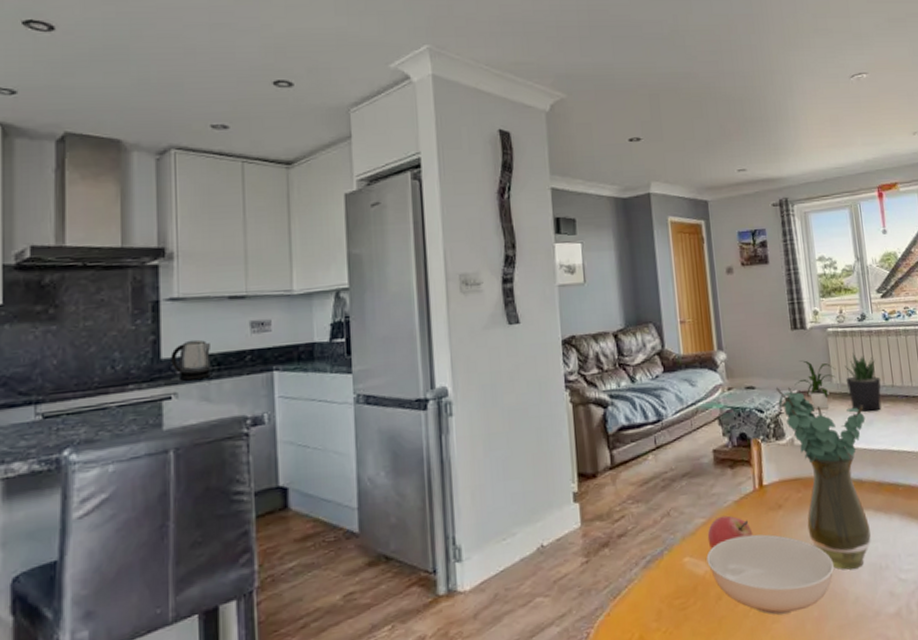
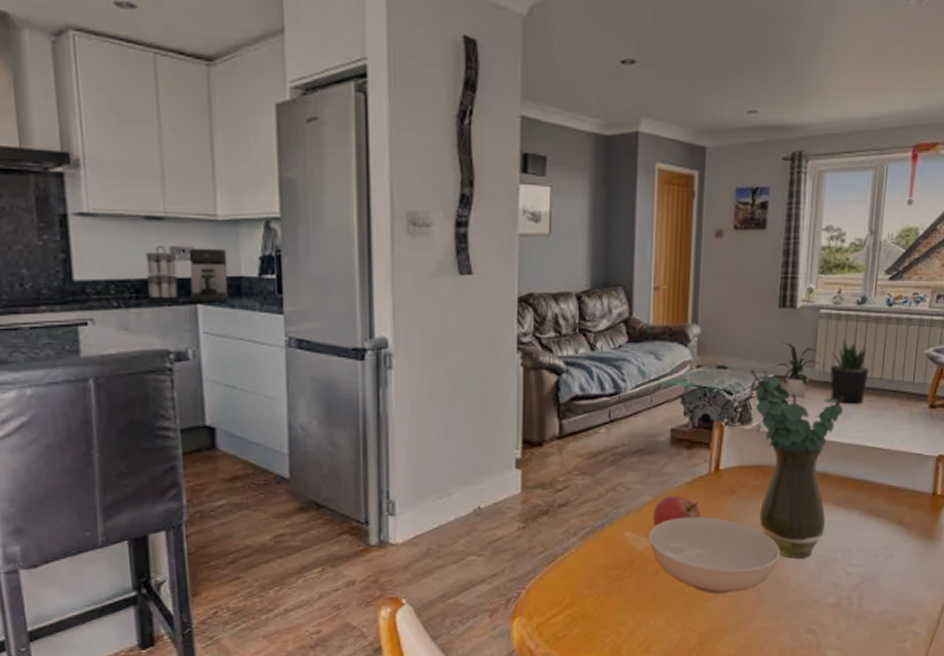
kettle: present [171,339,211,381] -> none [84,262,129,307]
spice rack: none [228,321,257,373] -> present [146,246,179,303]
coffee maker: none [266,319,303,370] -> present [188,248,229,304]

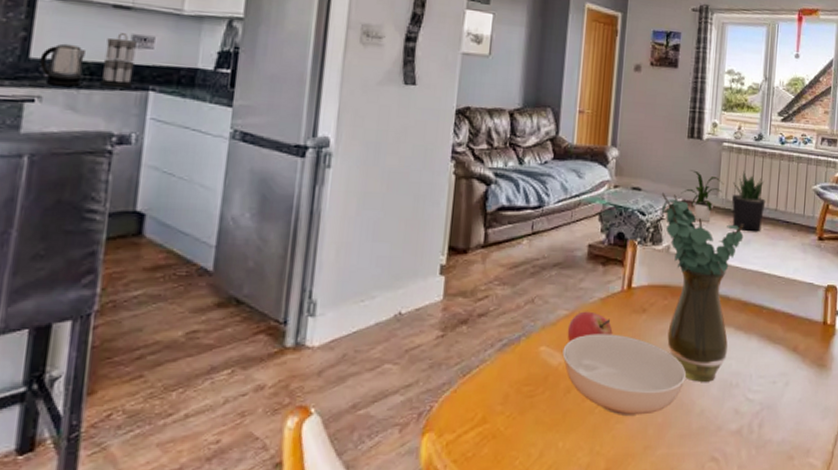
kettle: none [84,262,129,307] -> present [39,43,85,87]
coffee maker: present [188,248,229,304] -> none [142,38,187,93]

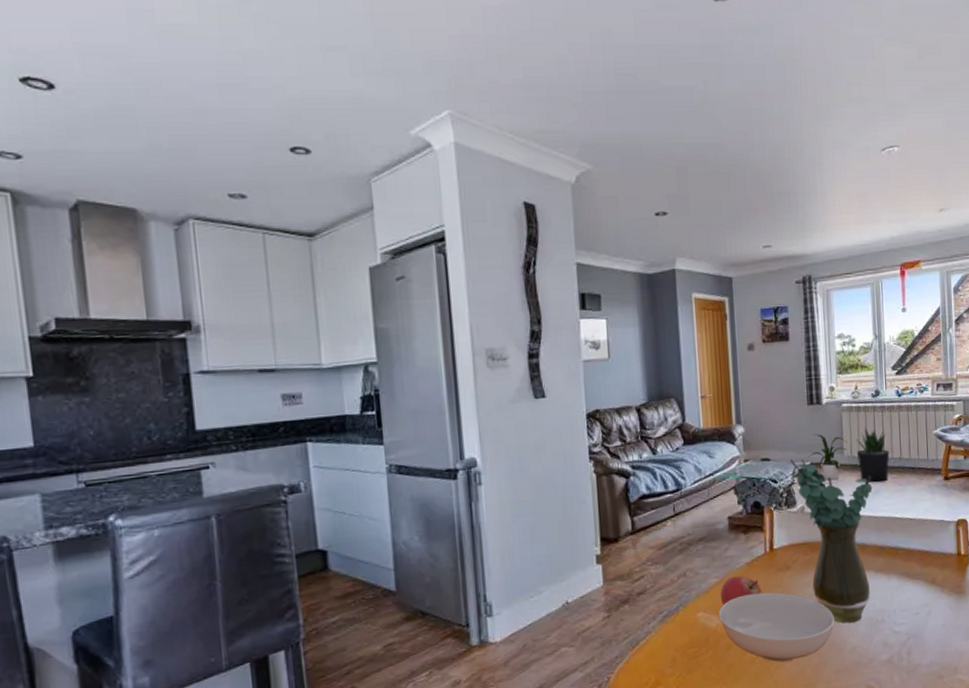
kettle: present [39,43,85,87] -> none [205,411,246,451]
spice rack: present [100,33,137,88] -> none [260,394,290,444]

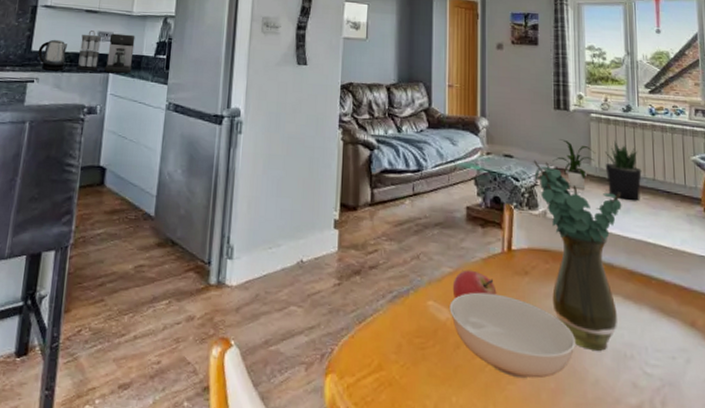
kettle: none [205,411,246,451] -> present [38,39,67,71]
spice rack: none [260,394,290,444] -> present [76,30,101,71]
coffee maker: none [297,392,335,441] -> present [104,33,135,74]

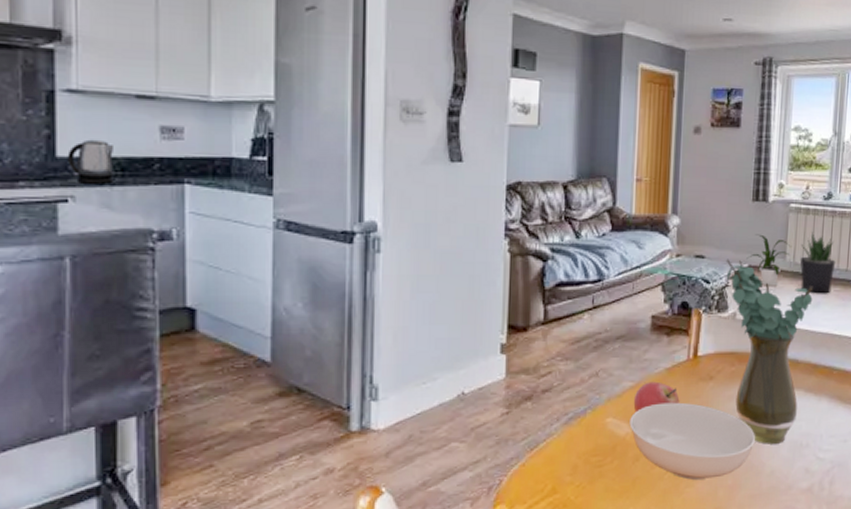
spice rack: present [76,30,101,71] -> none [133,125,166,182]
coffee maker: present [104,33,135,74] -> none [177,128,218,185]

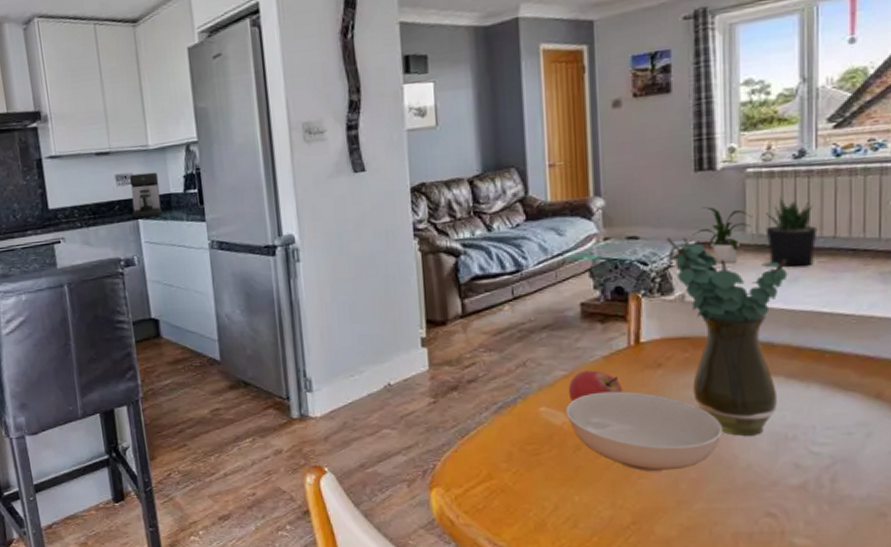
kettle: present [67,139,113,184] -> none [56,192,89,228]
coffee maker: none [177,128,218,185] -> present [129,172,163,219]

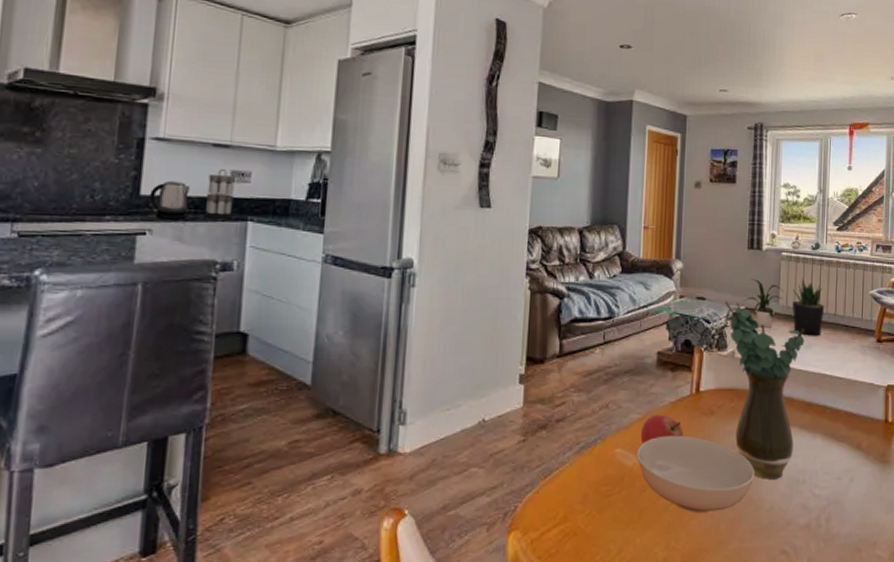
kettle: none [56,192,89,228] -> present [149,180,190,220]
spice rack: none [98,175,124,221] -> present [204,169,235,219]
coffee maker: present [129,172,163,219] -> none [241,173,281,222]

